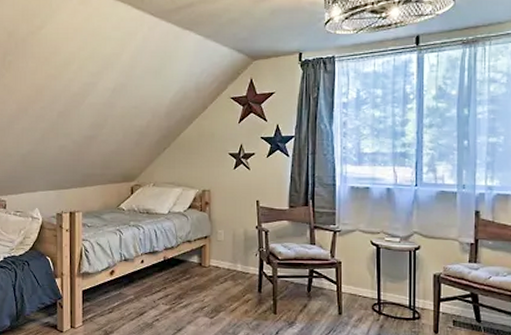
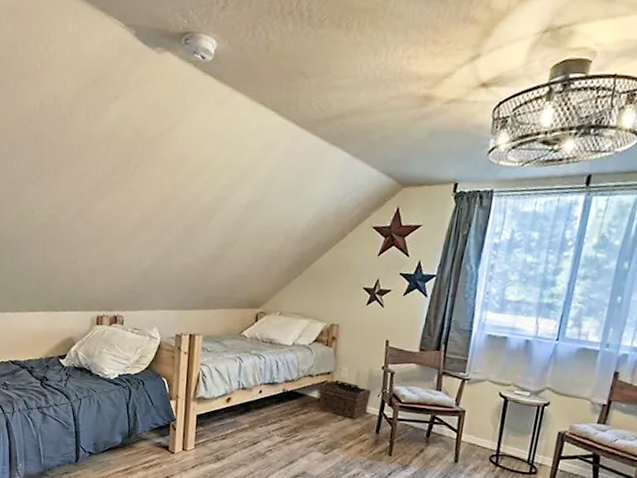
basket: none [199,242,248,279] -> present [319,379,371,418]

